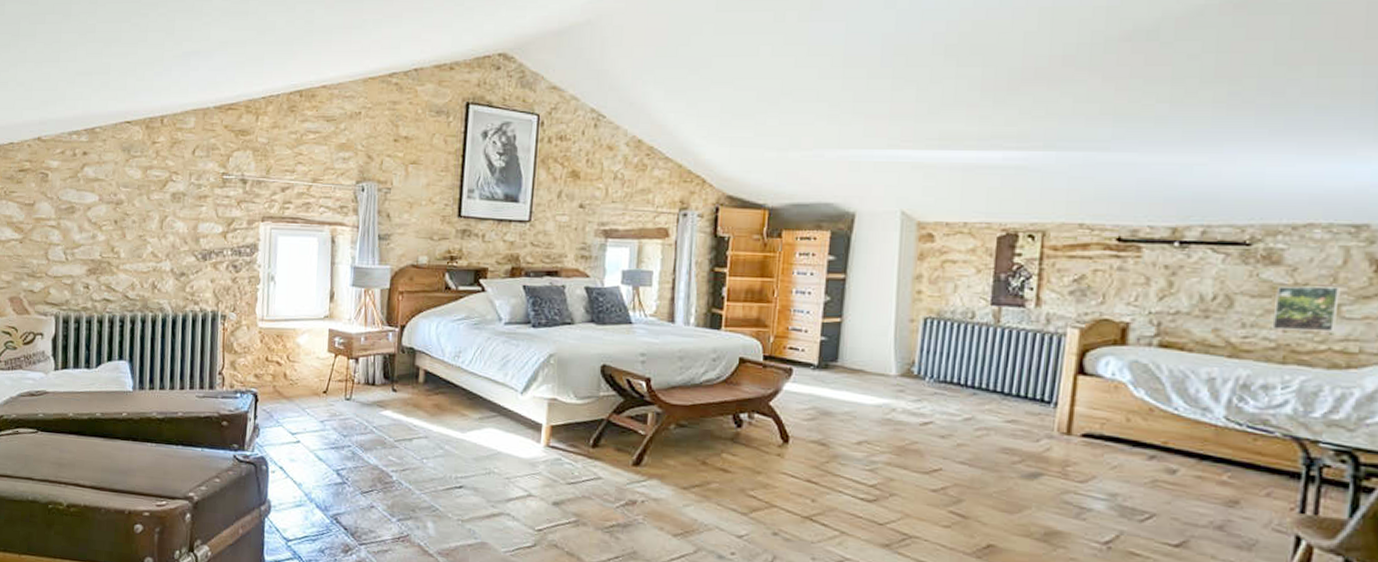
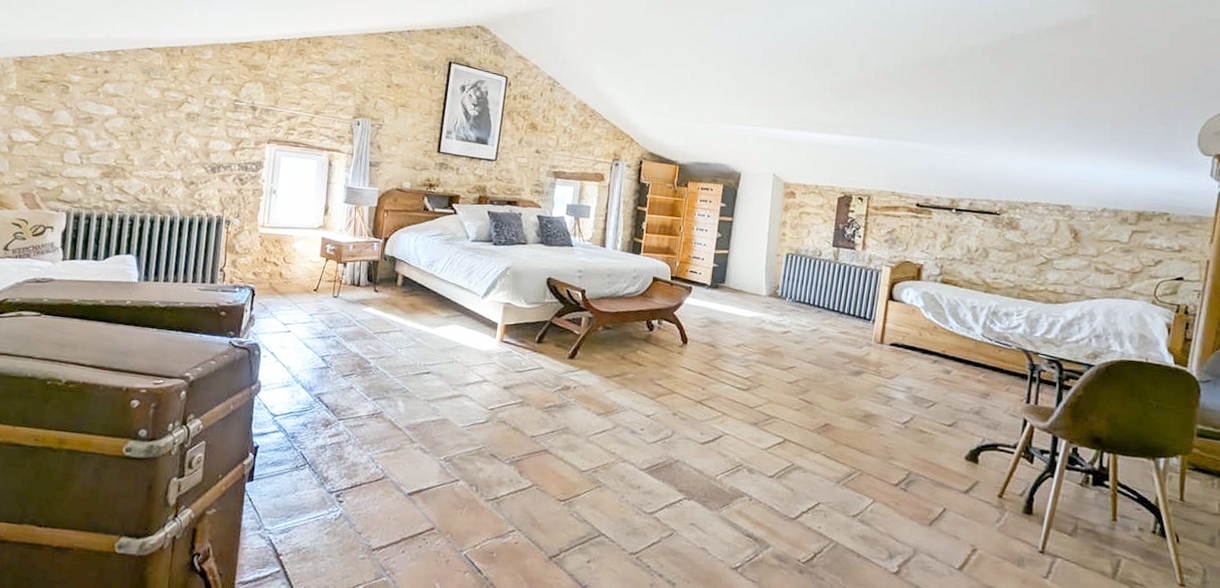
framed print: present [1272,286,1340,332] -> none [1011,244,1053,278]

